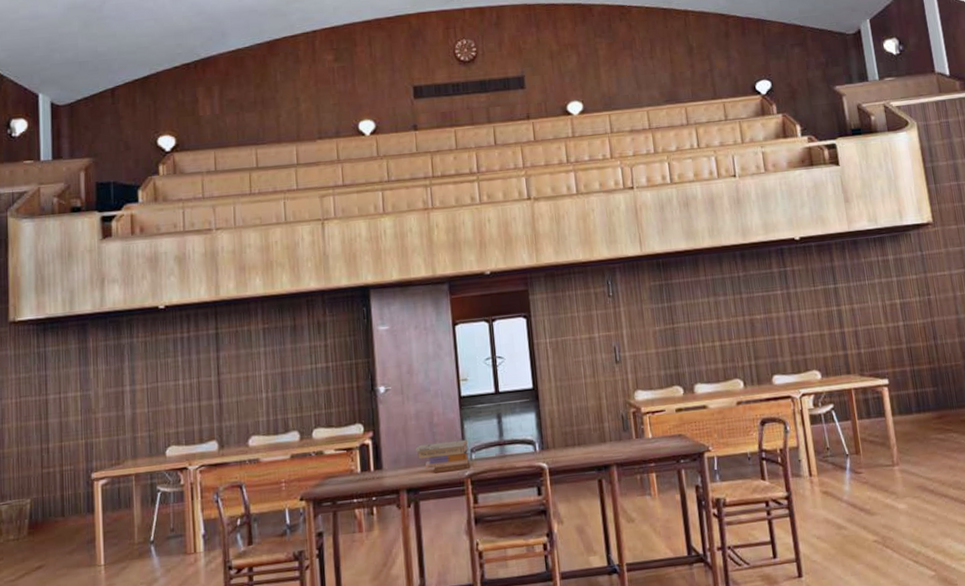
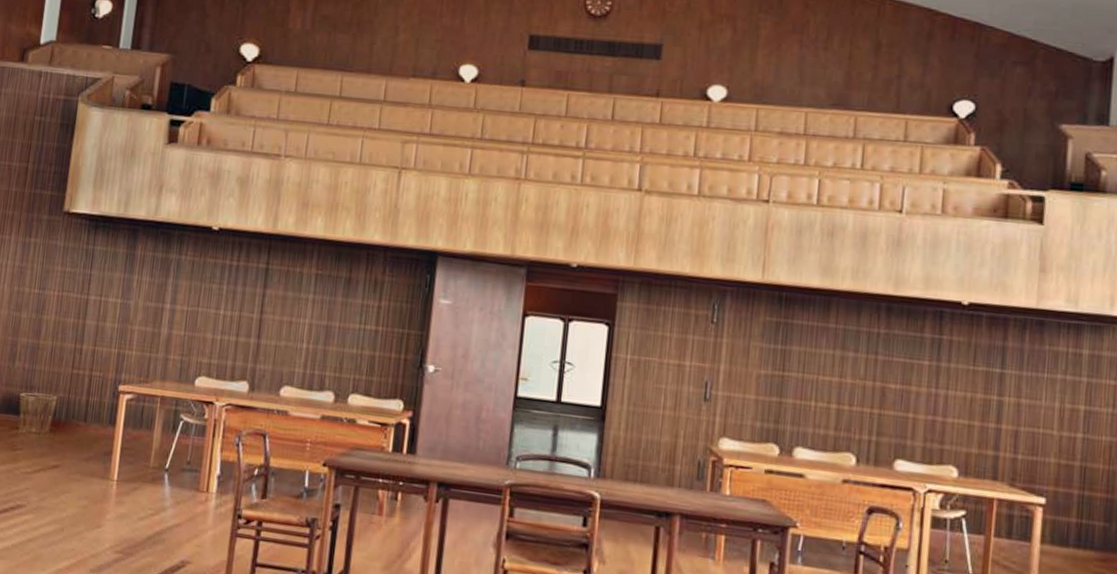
books: present [415,439,471,473] -> none [454,438,514,479]

